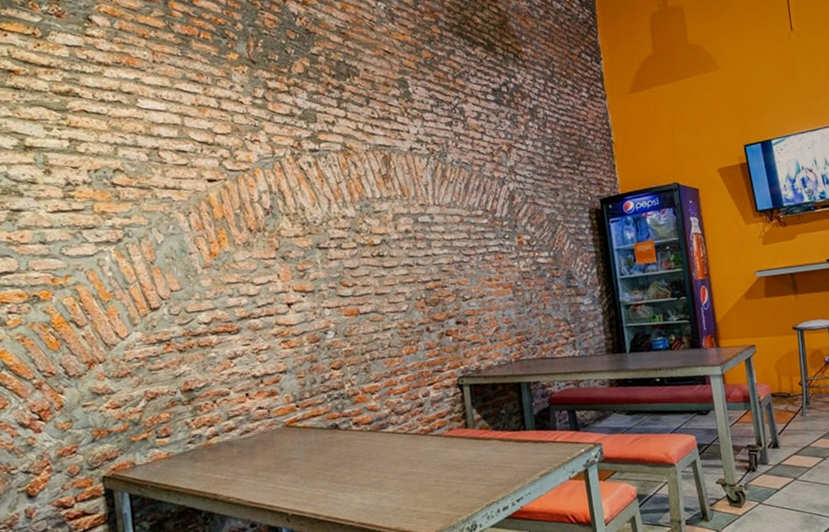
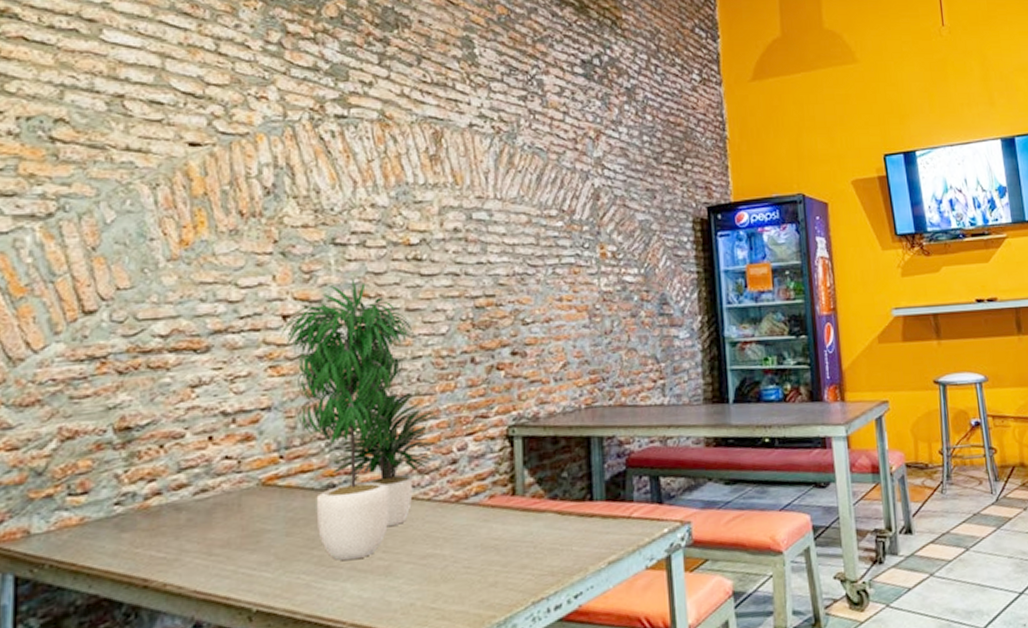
potted plant: none [287,273,413,479] -> present [280,278,444,561]

